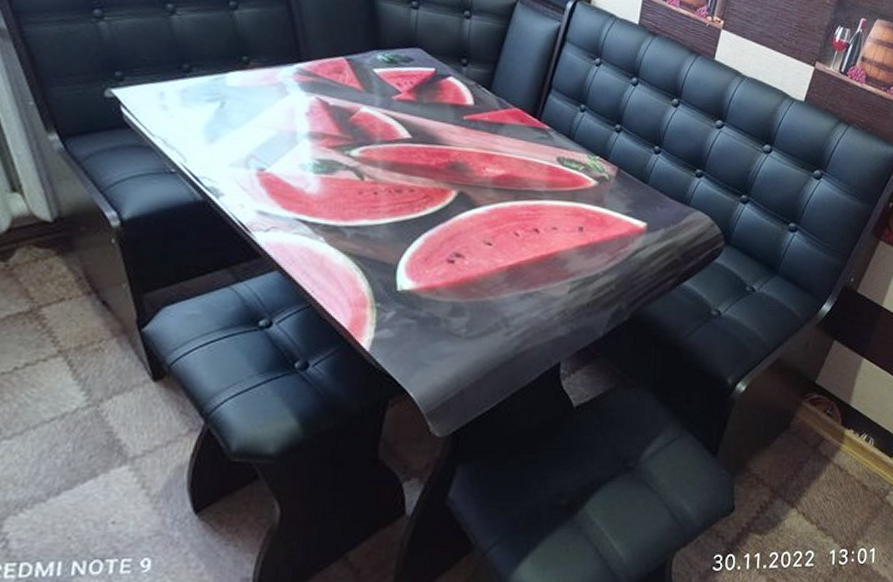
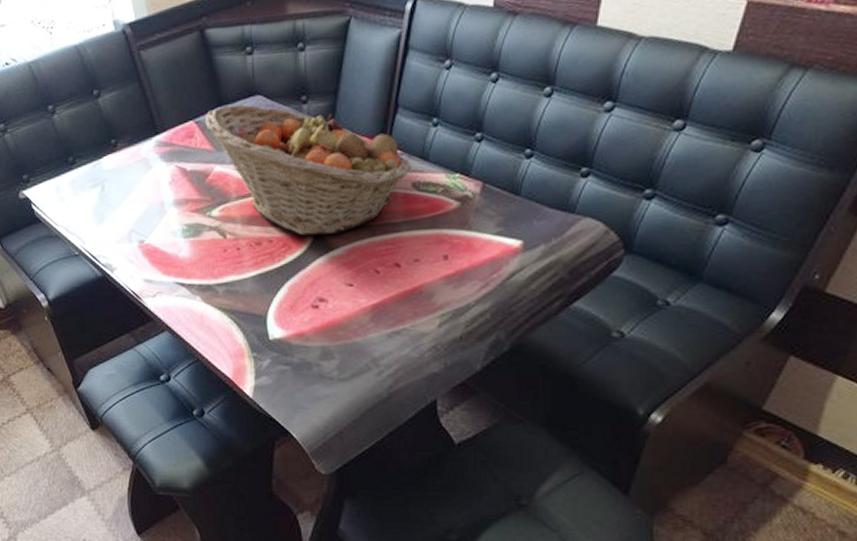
fruit basket: none [357,50,559,193] -> present [205,104,412,236]

